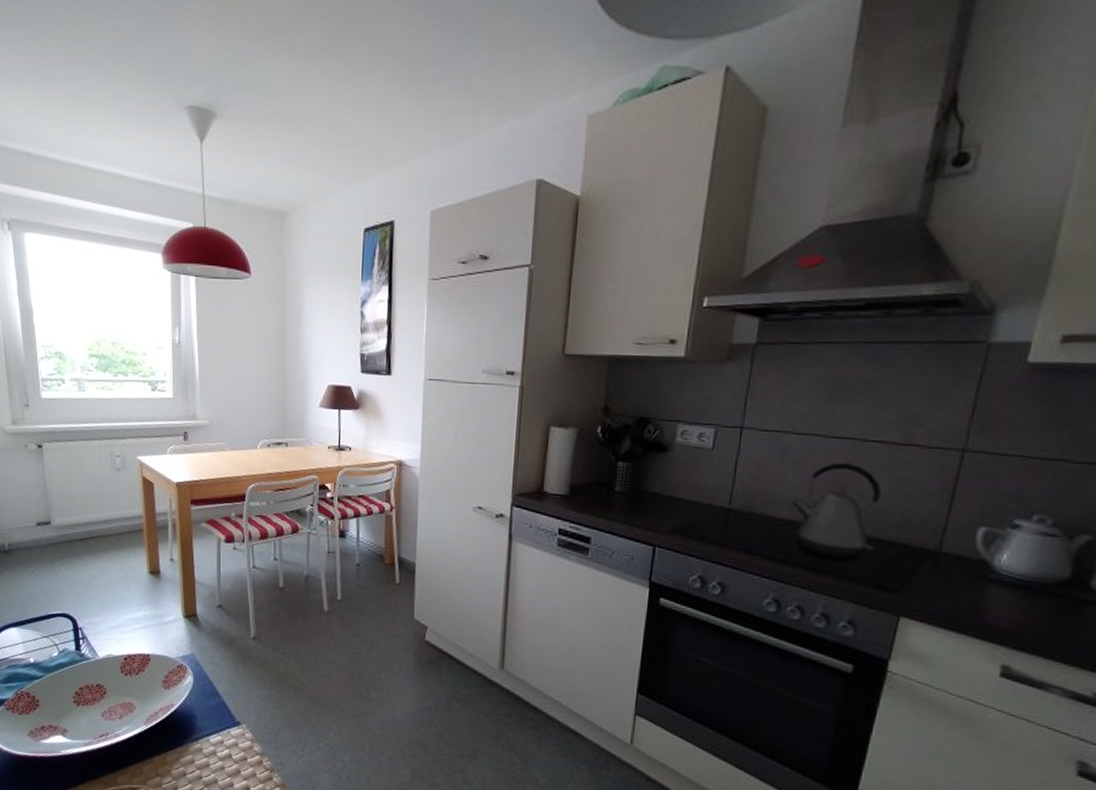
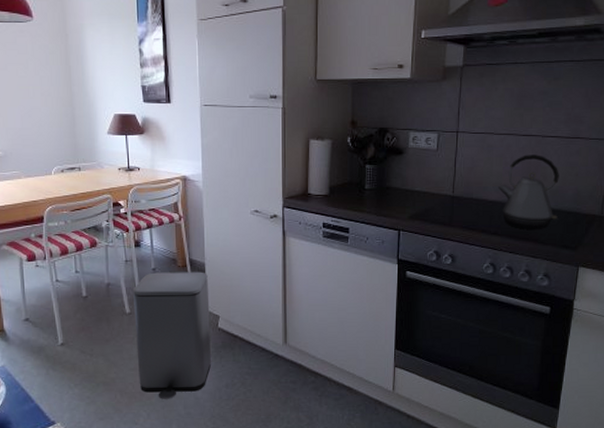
pedal bin: none [332,568,418,716] -> present [132,271,211,399]

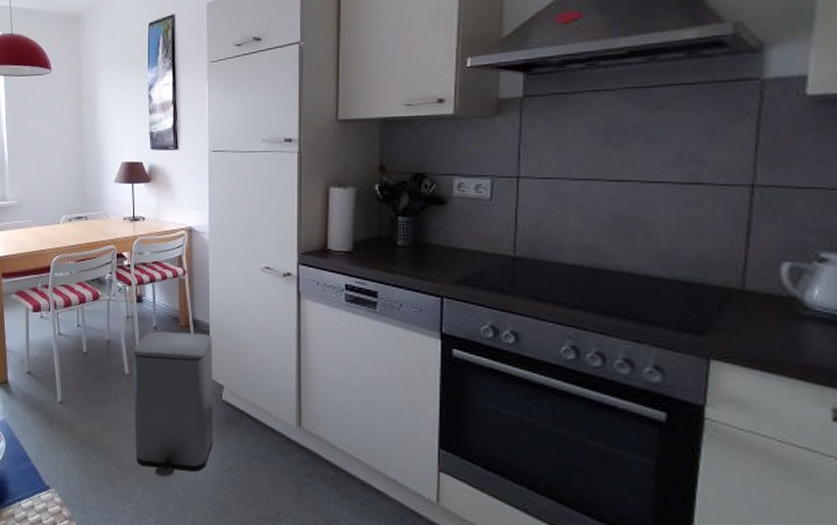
kettle: present [497,155,559,229] -> none [577,205,671,305]

